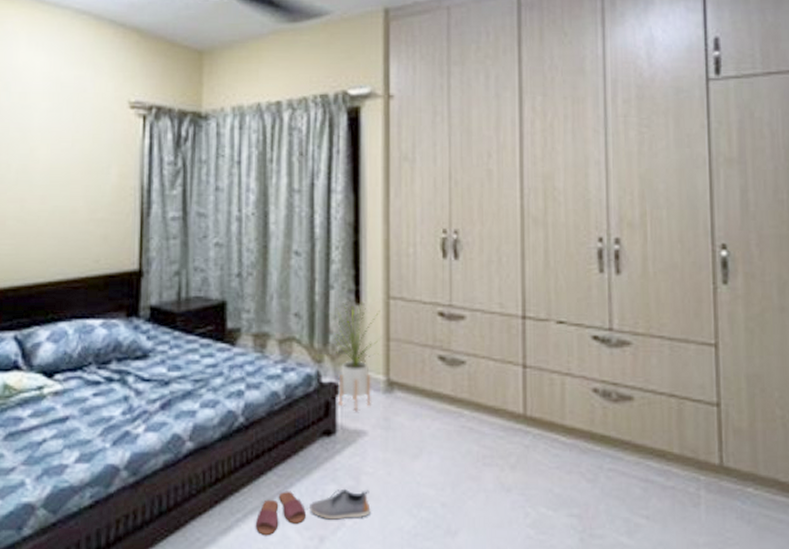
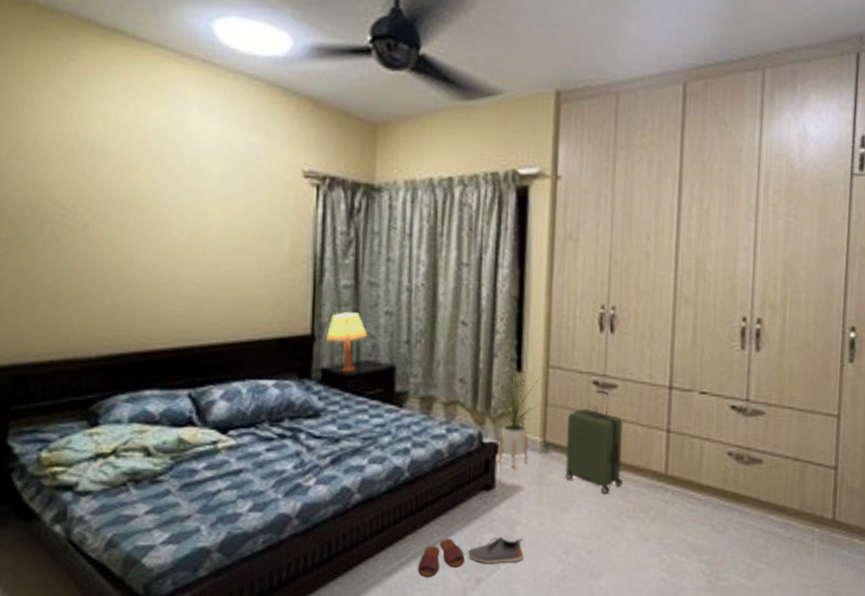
table lamp: none [154,245,197,310] -> present [326,312,368,373]
suitcase: none [412,322,477,439] -> present [565,390,623,495]

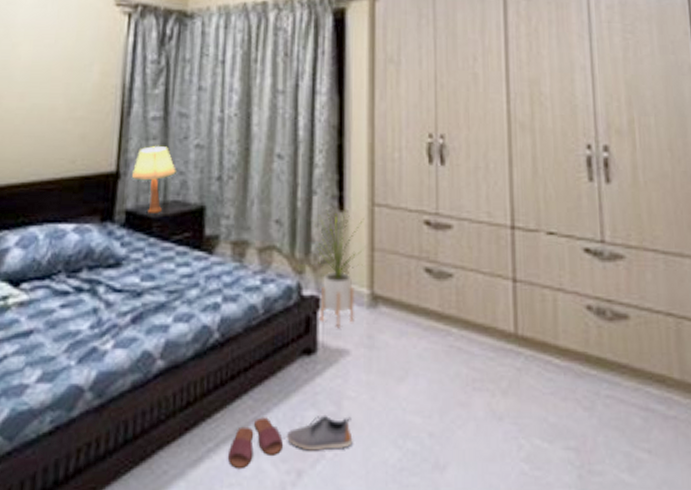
suitcase: present [565,390,623,495] -> none [397,231,466,360]

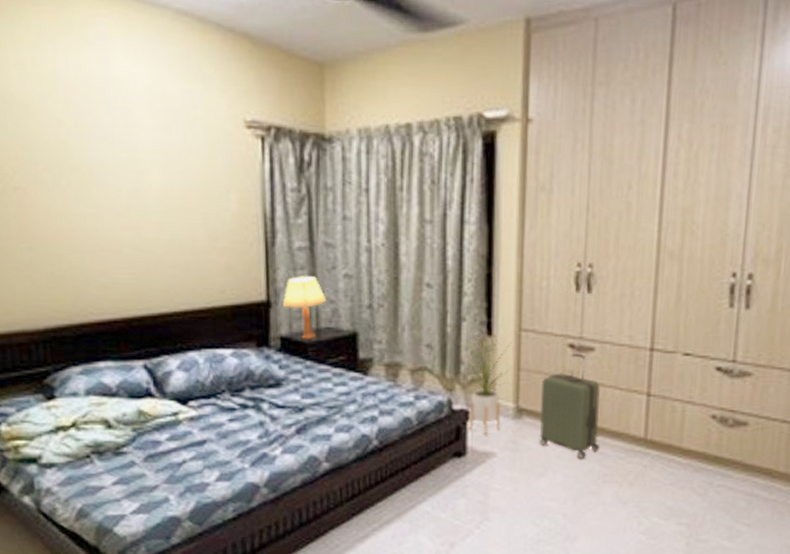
slippers: present [229,417,283,470] -> none [391,505,437,543]
shoe: present [287,414,353,451] -> none [441,502,498,529]
suitcase: none [397,231,466,360] -> present [539,353,600,460]

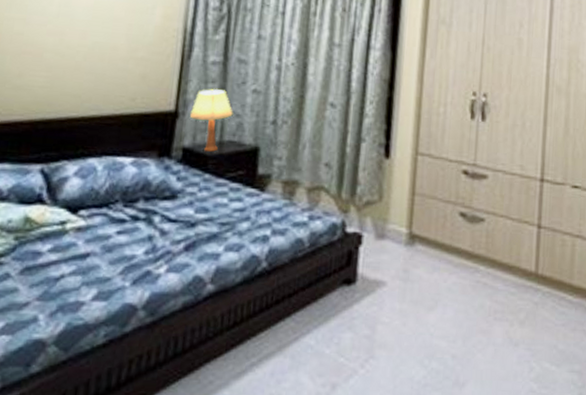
house plant: present [463,334,512,436] -> none [360,156,408,263]
suitcase: present [539,353,600,460] -> none [431,180,492,294]

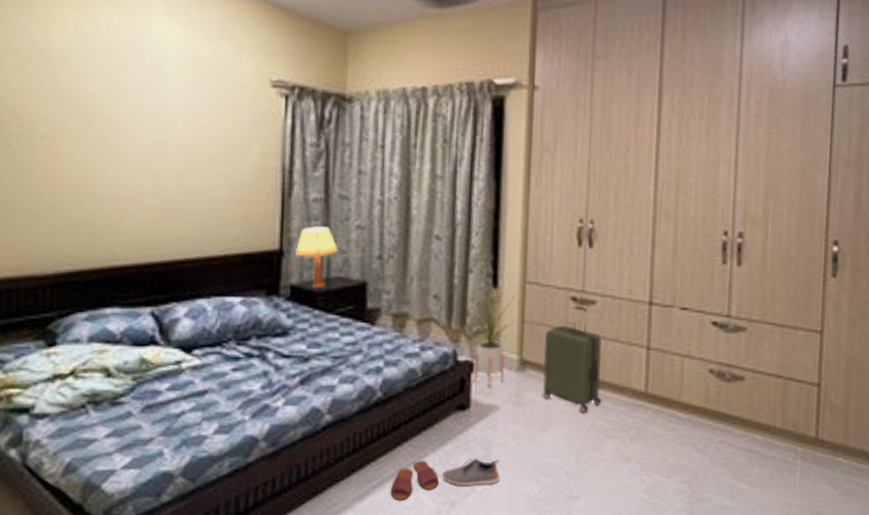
slippers: none [270,337,321,382] -> present [391,460,439,501]
shoe: none [324,337,384,368] -> present [442,458,500,486]
house plant: none [360,156,408,263] -> present [469,286,516,389]
suitcase: none [431,180,492,294] -> present [543,306,602,414]

